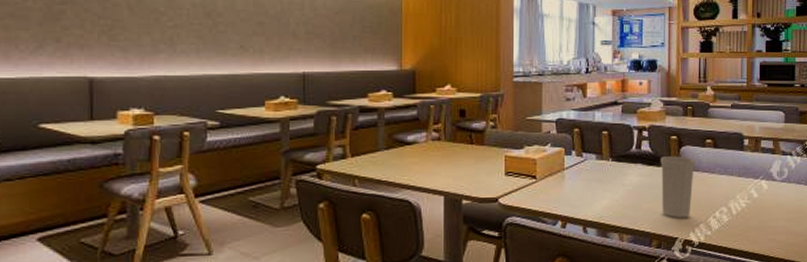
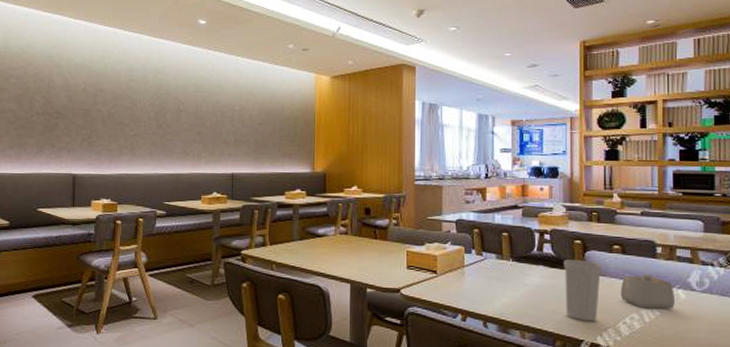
sugar bowl: none [711,167,758,201] -> present [620,274,675,309]

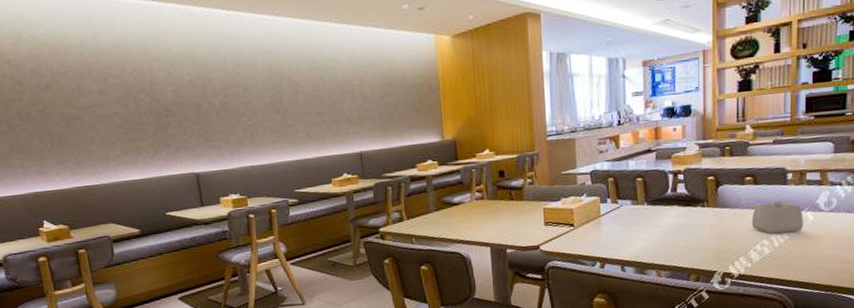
cup: present [563,260,602,321] -> none [697,195,734,253]

